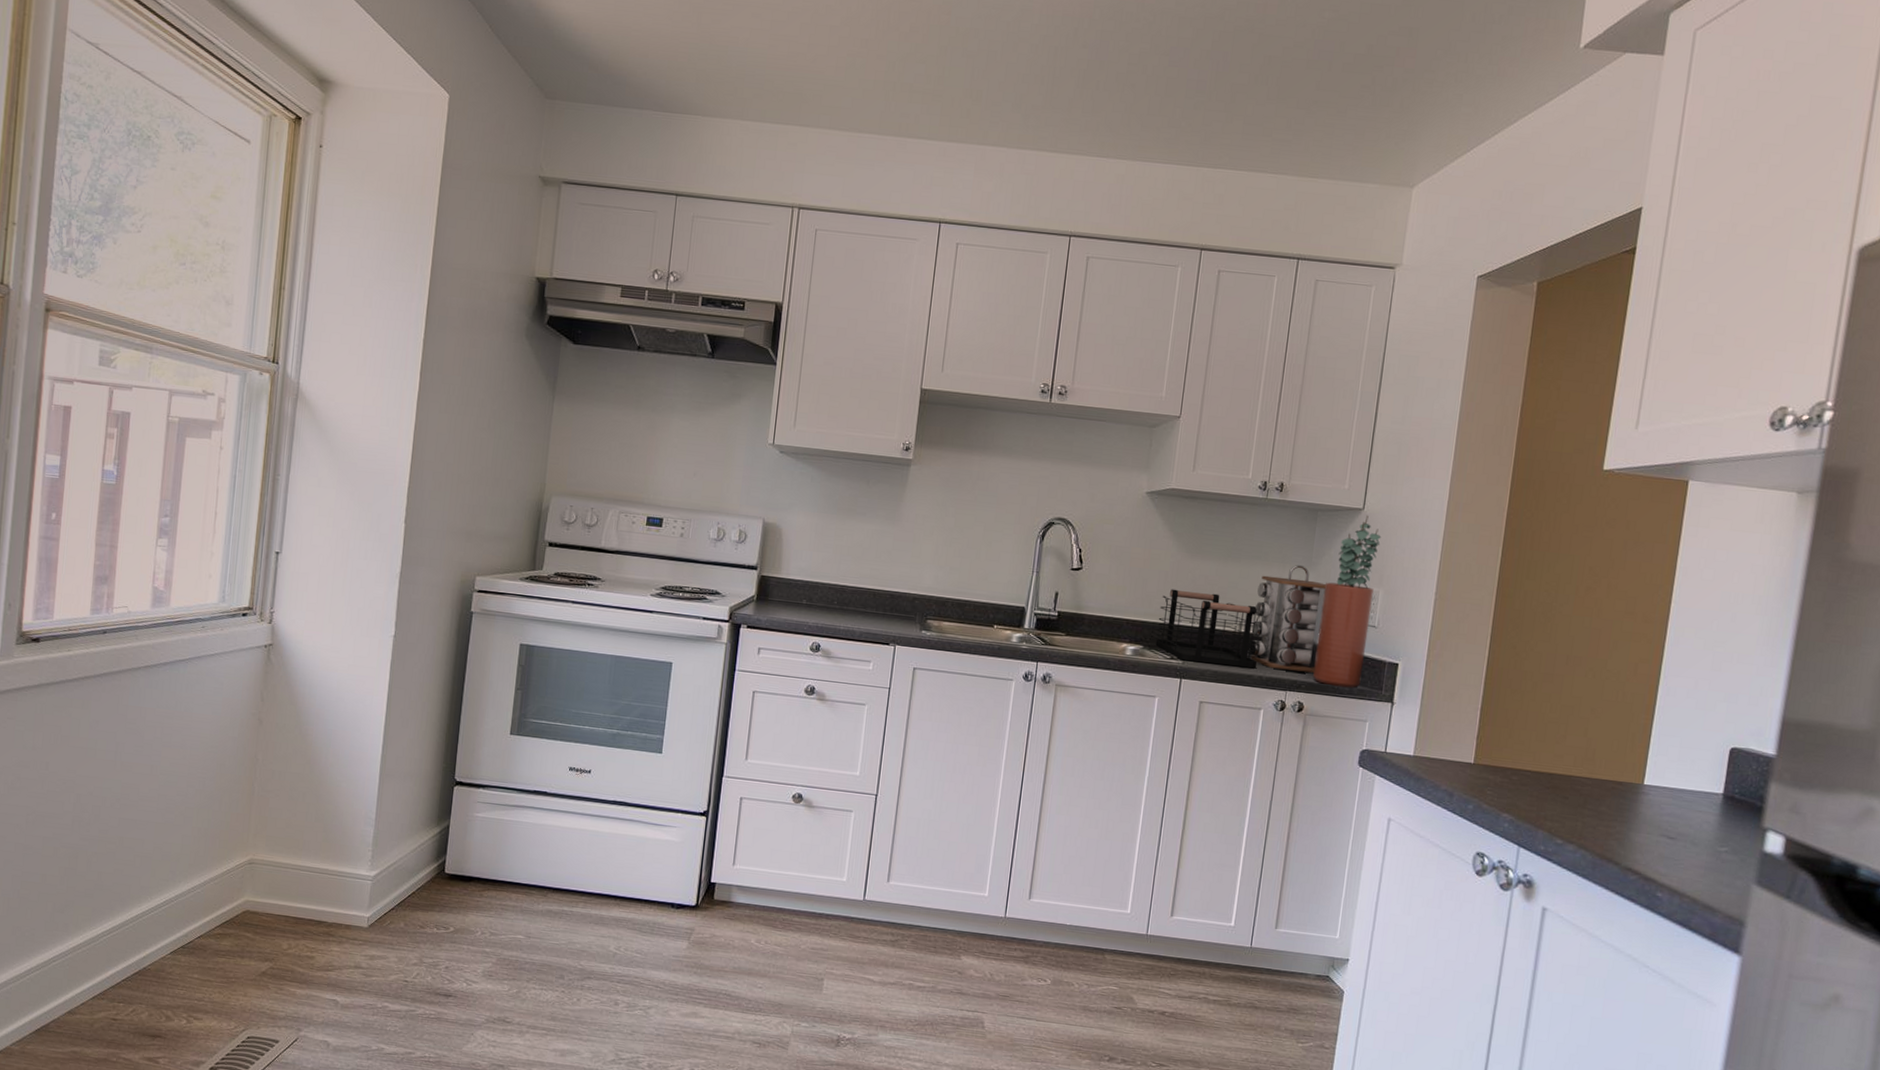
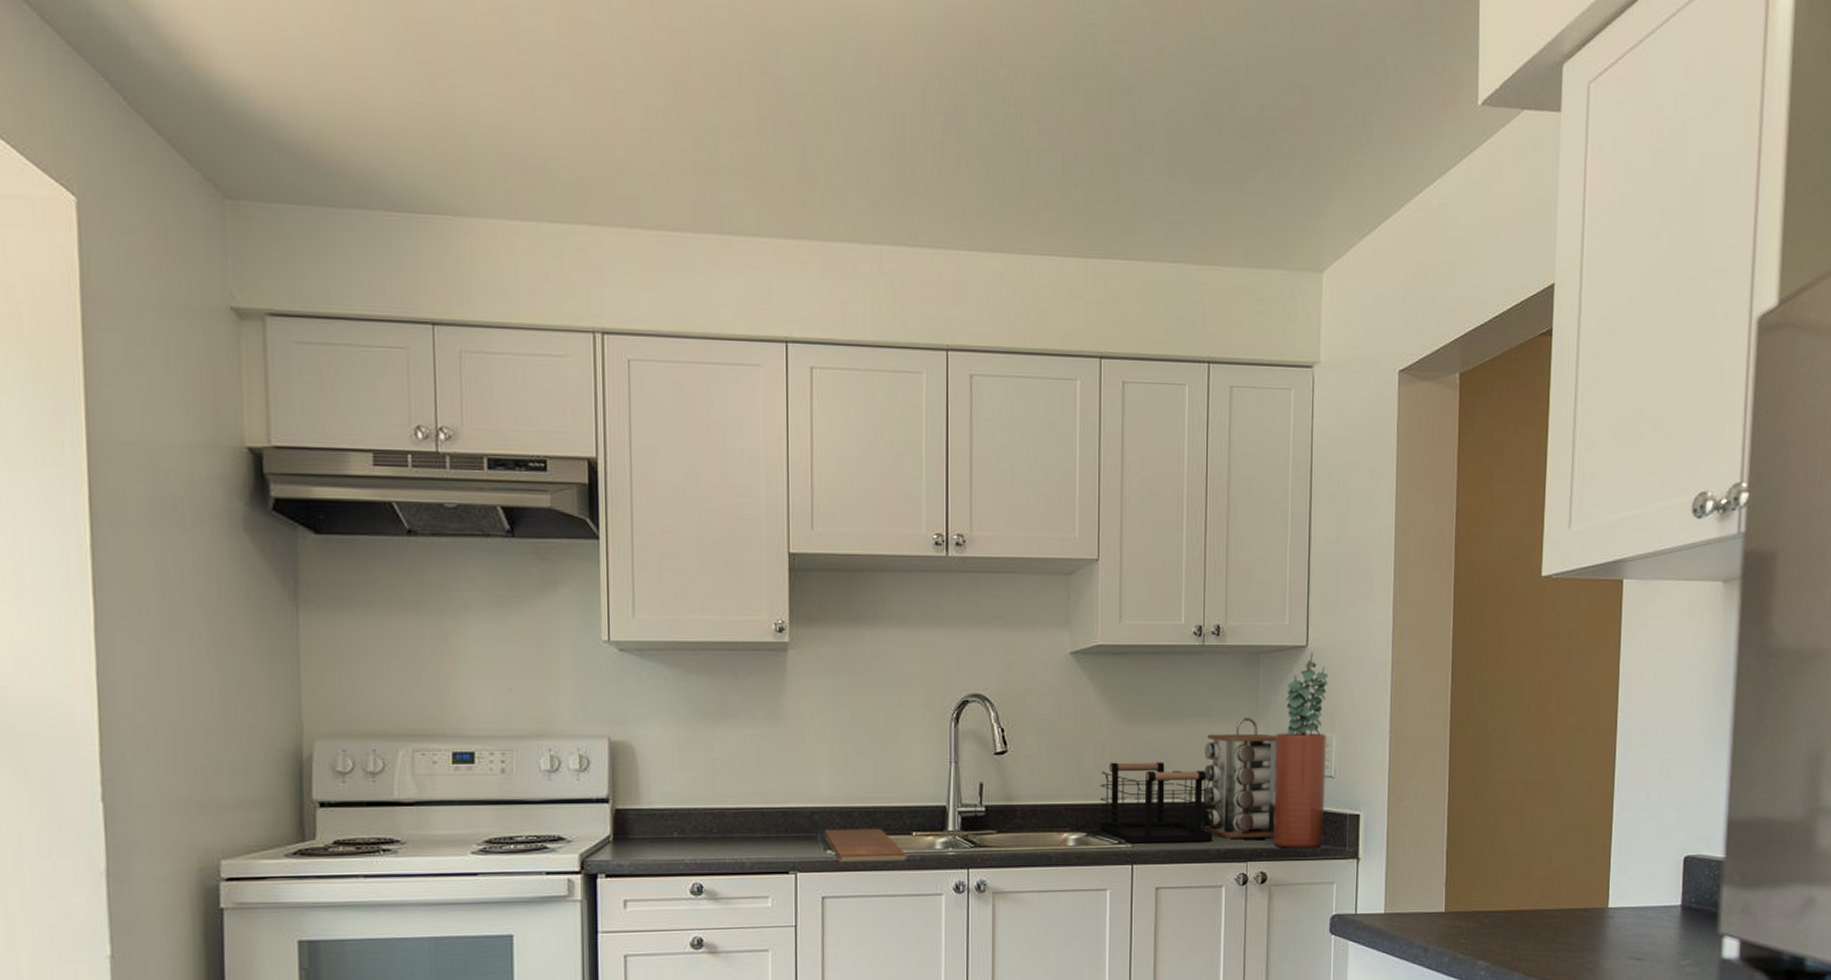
chopping board: none [921,613,988,648] -> present [824,828,908,863]

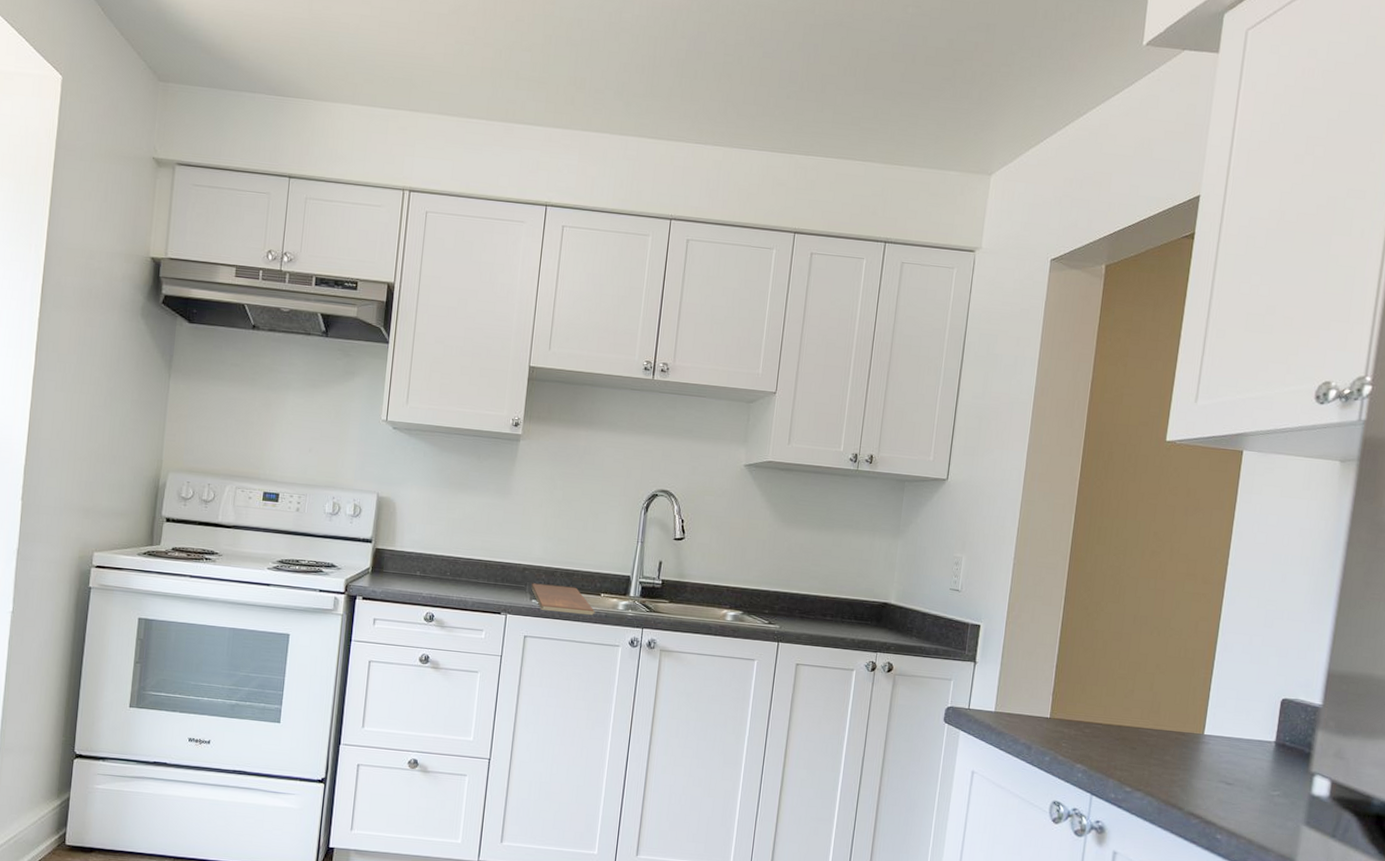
dish rack: present [1100,762,1214,844] -> none [754,557,854,632]
spice rack: present [1204,718,1276,840] -> none [843,533,913,636]
vase: present [1273,652,1329,850] -> none [901,485,964,649]

